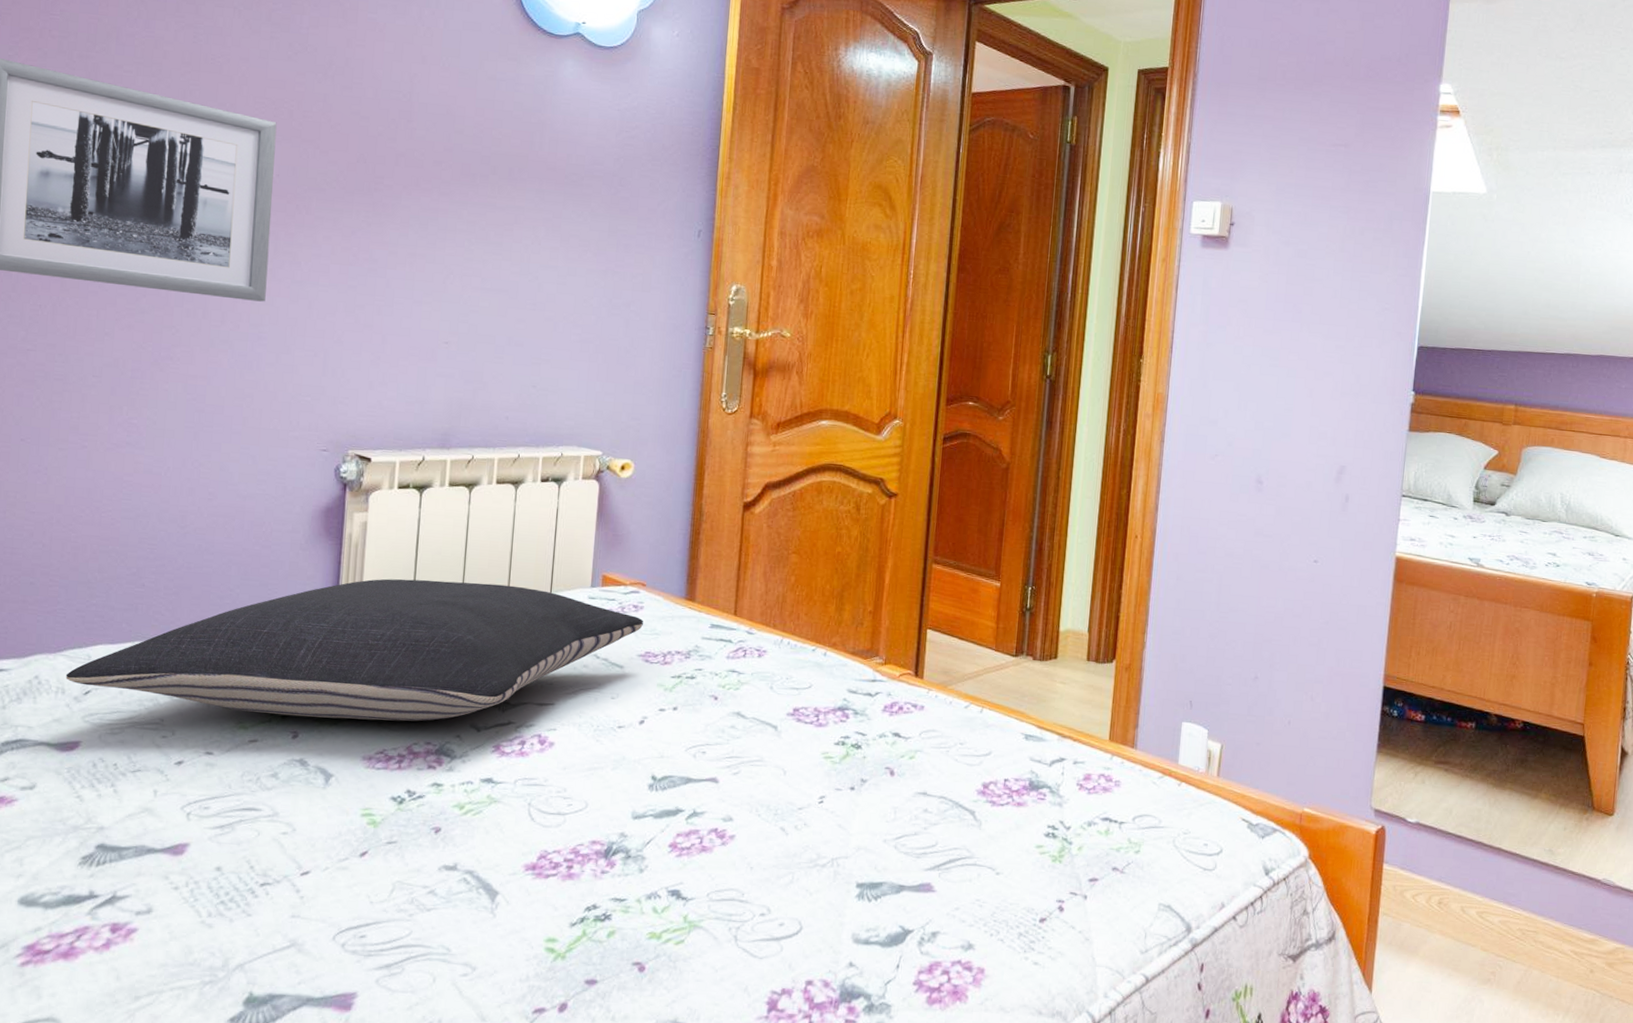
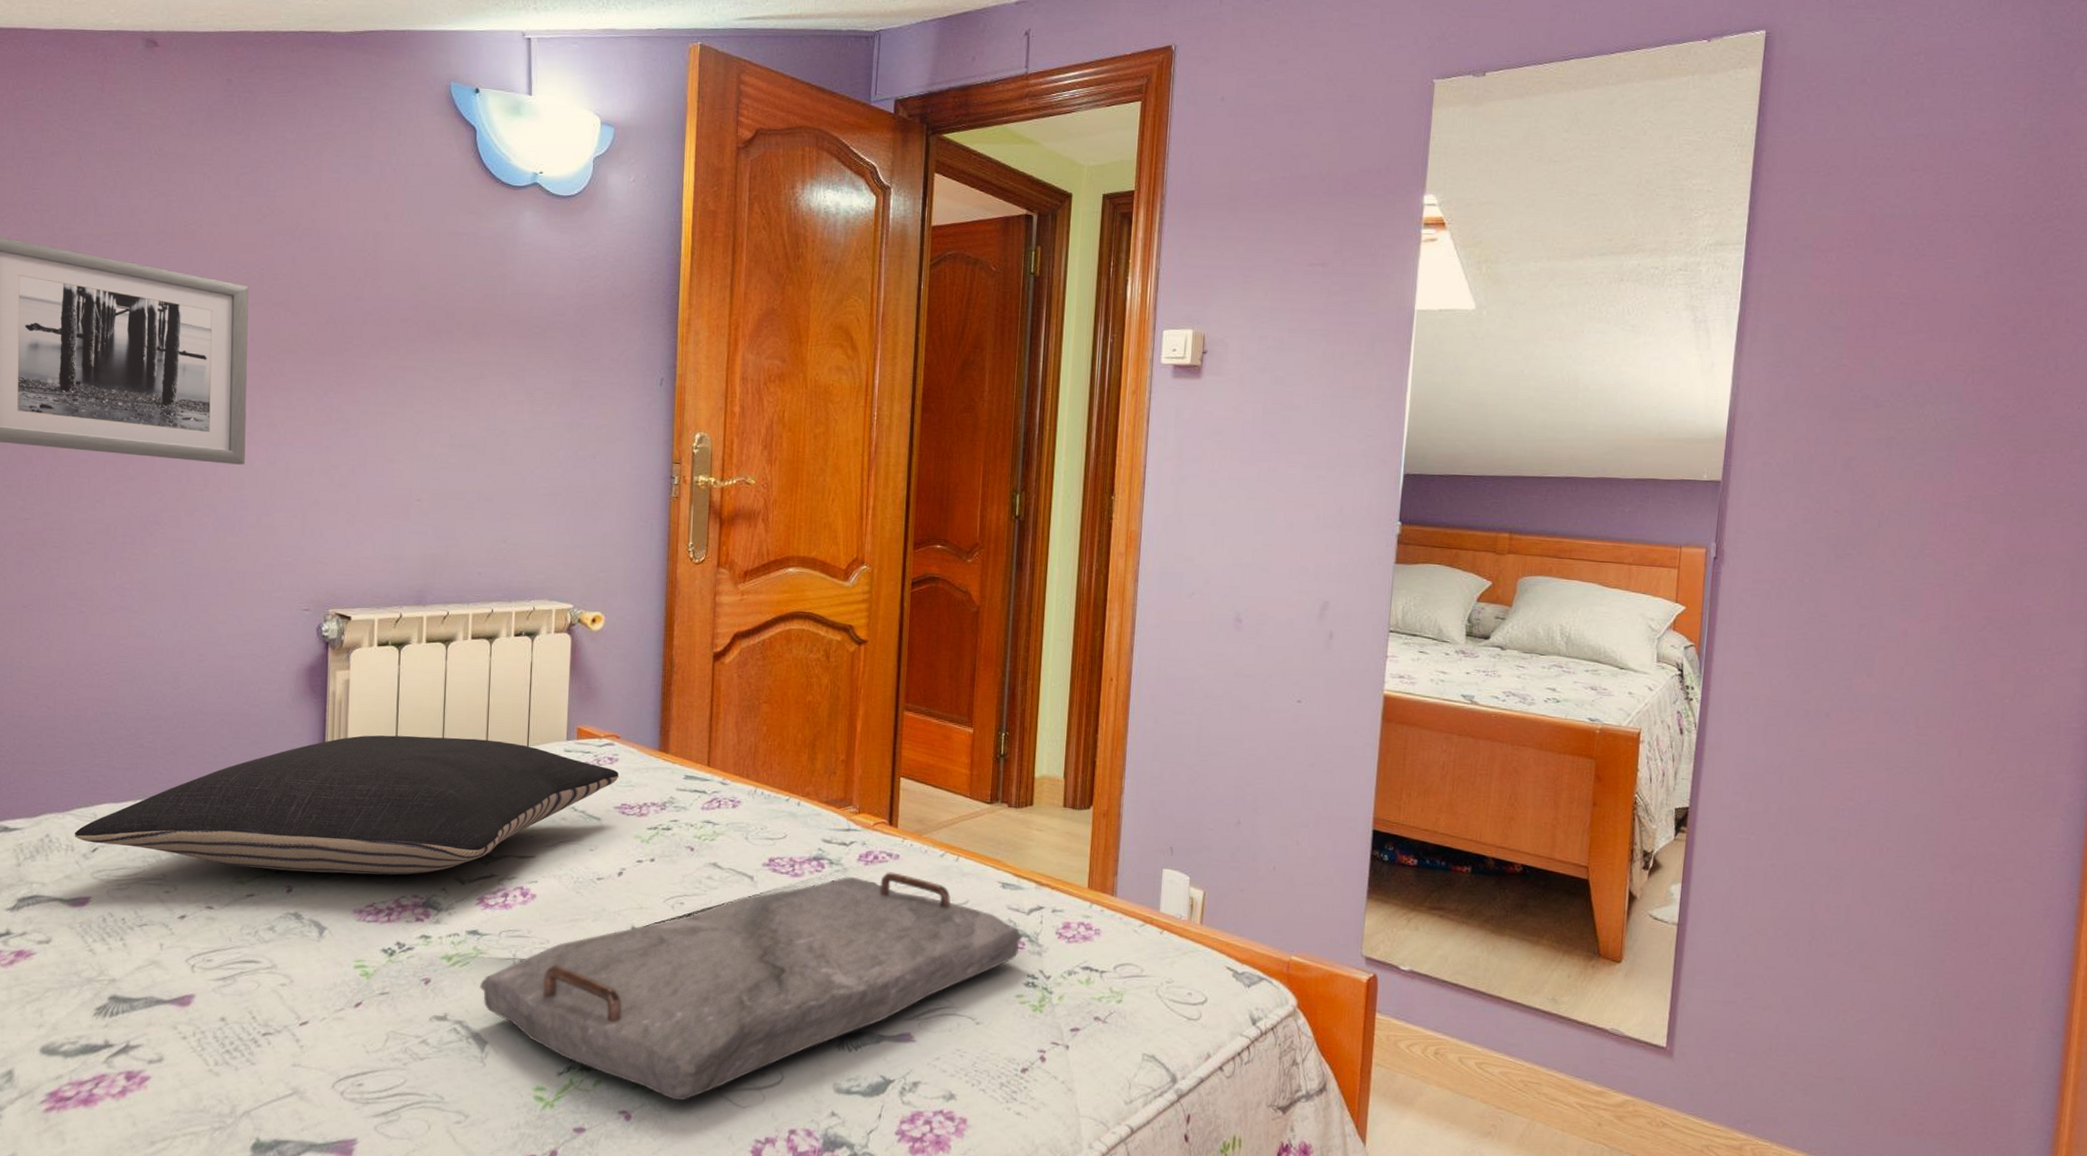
serving tray: none [491,722,1043,952] -> present [479,872,1022,1101]

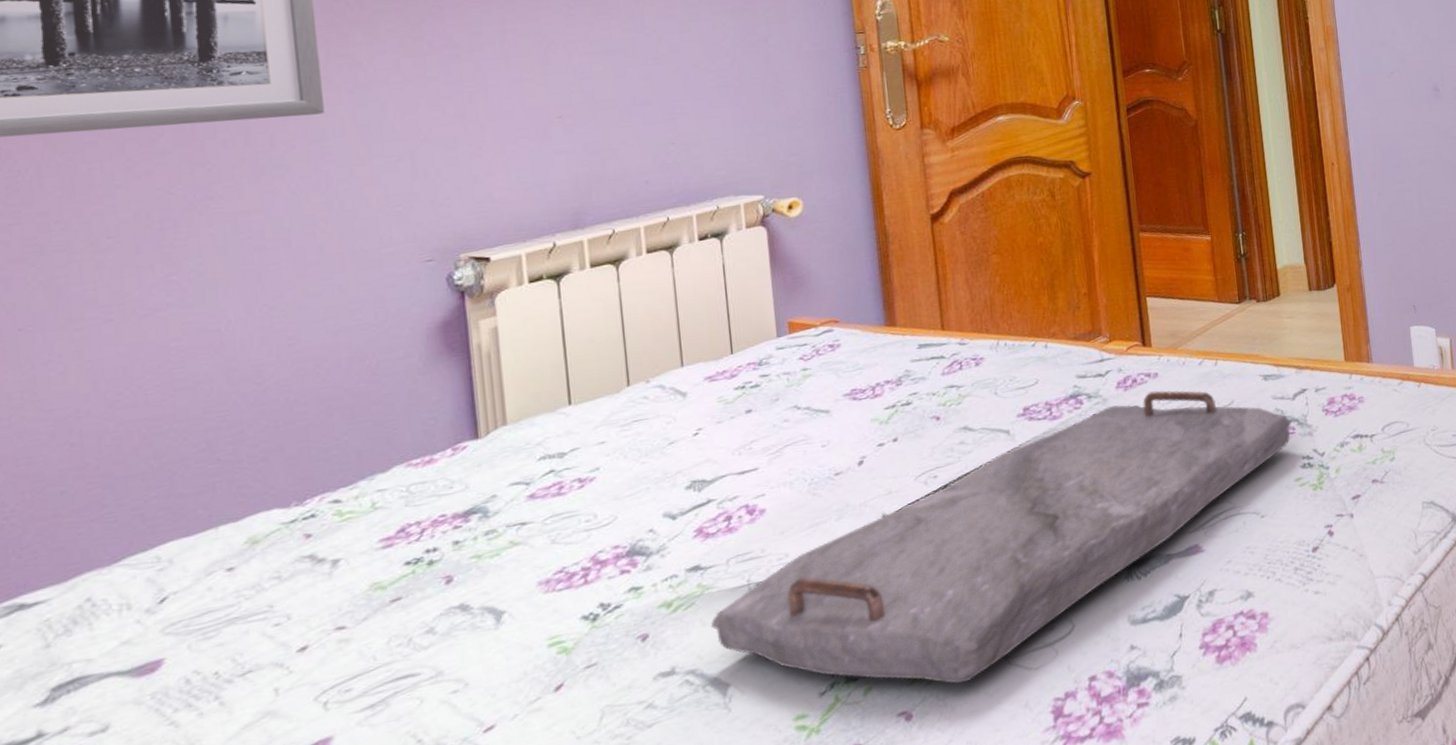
pillow: present [74,735,619,875] -> none [129,352,843,594]

